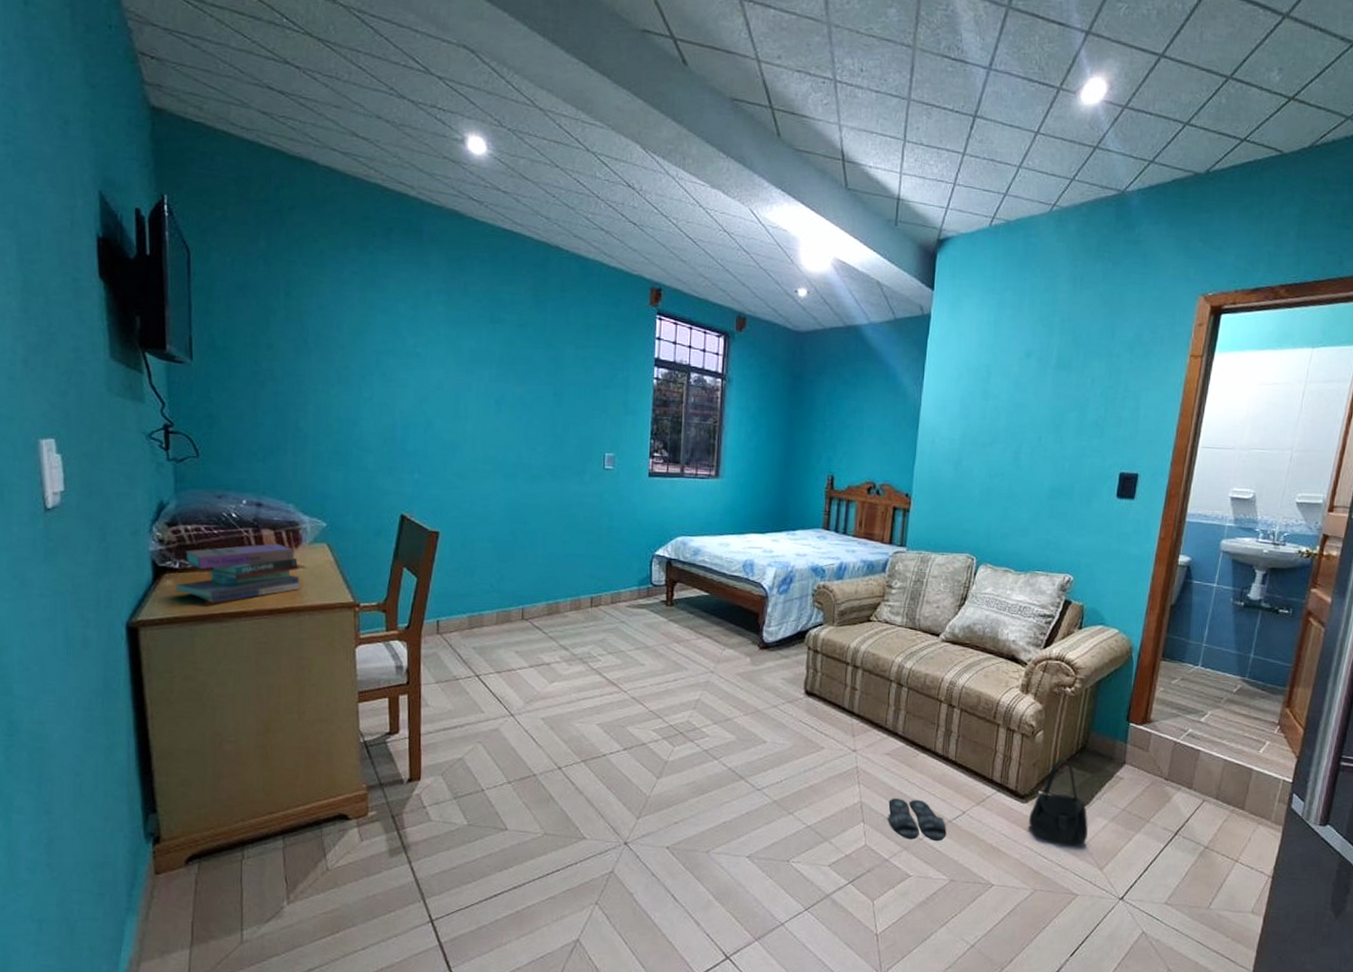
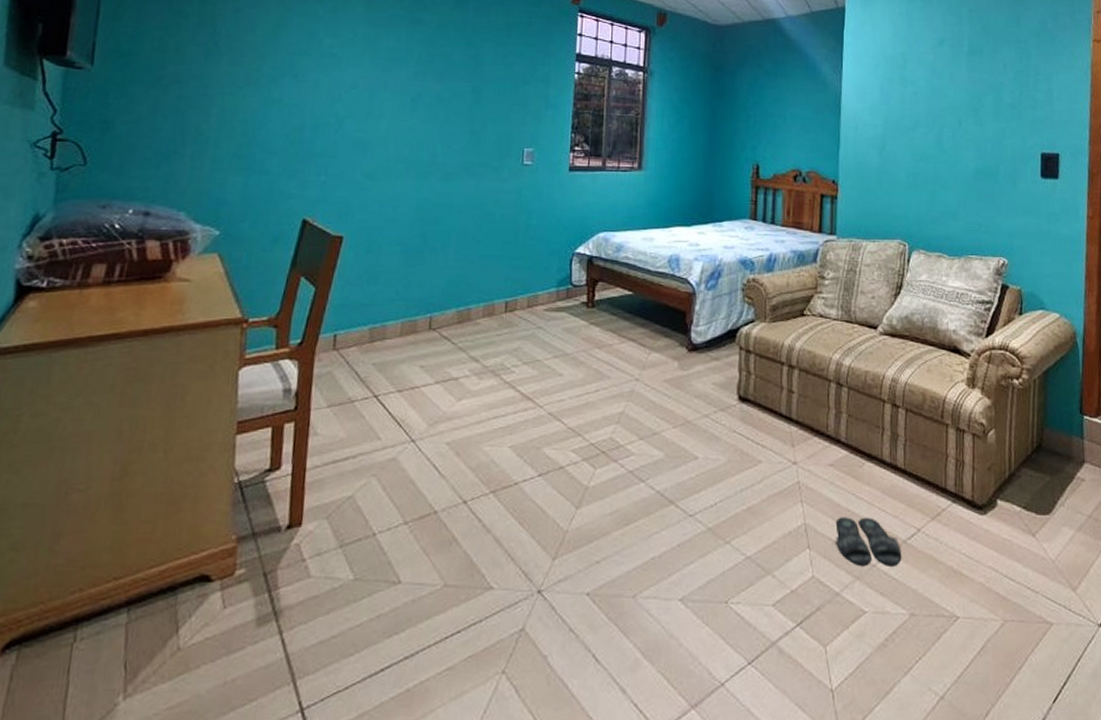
books: present [175,543,301,603] -> none [39,255,184,325]
handbag: present [1029,759,1088,846] -> none [990,460,1055,563]

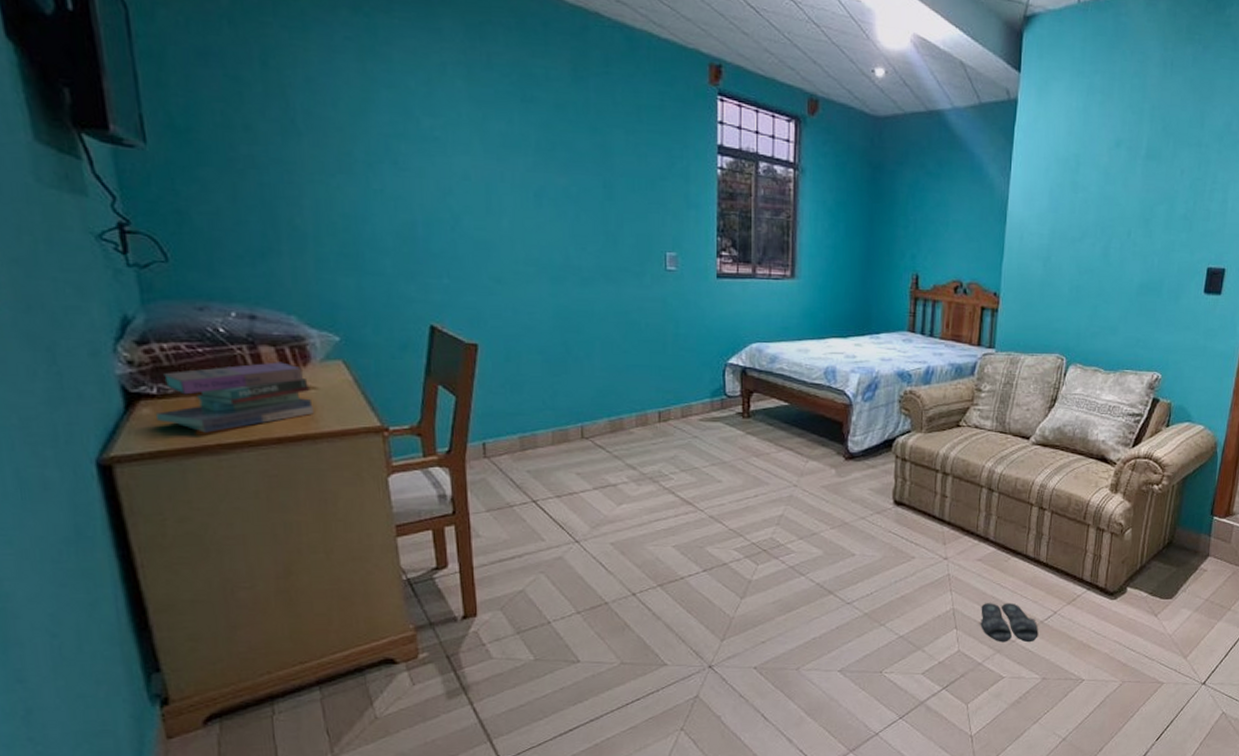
books: none [39,255,184,325] -> present [155,362,315,433]

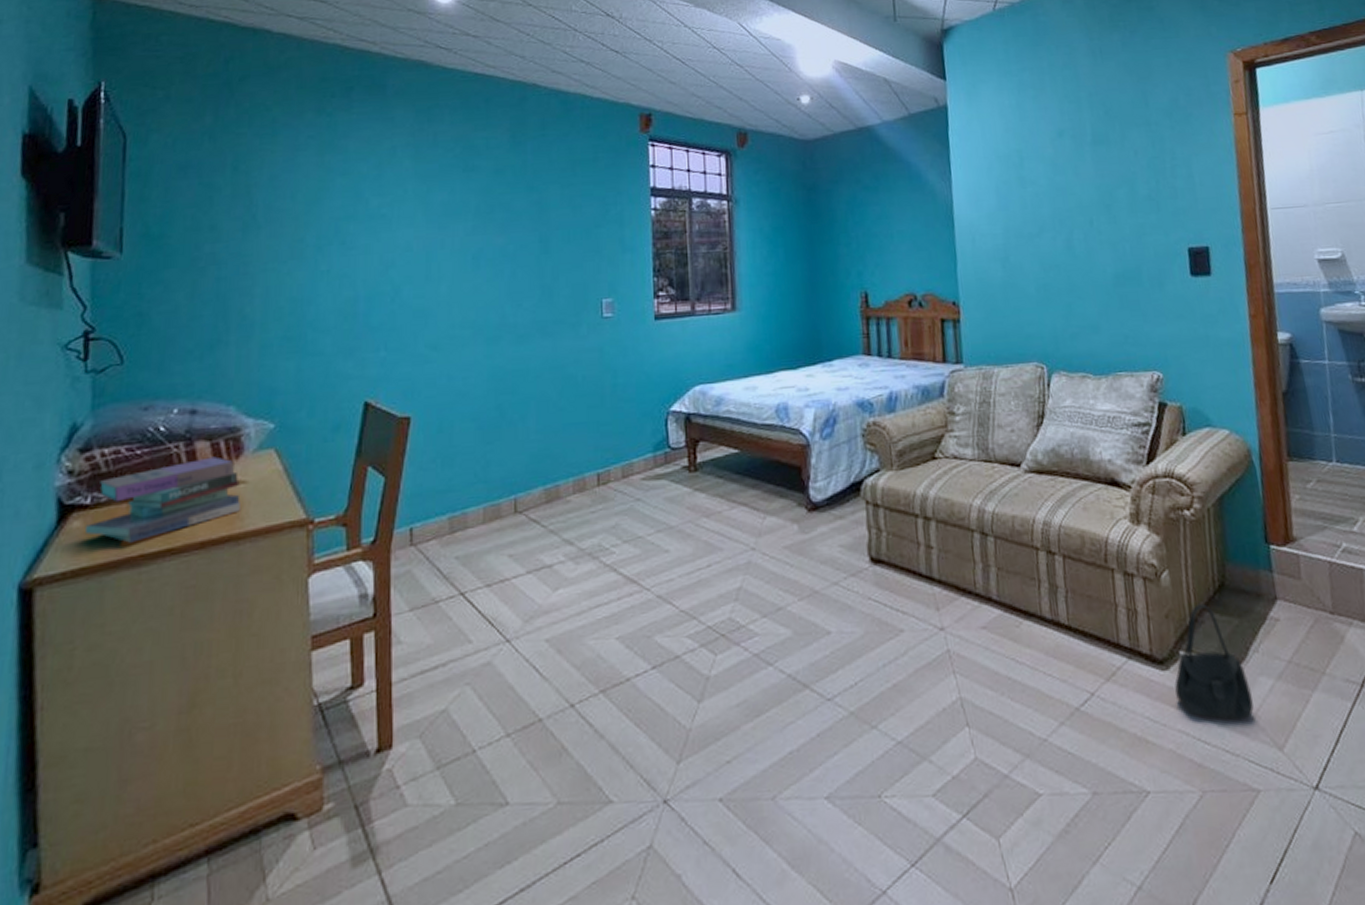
slippers: present [980,602,1039,642] -> none [995,684,1076,741]
handbag: none [1118,555,1174,637] -> present [1174,603,1254,721]

